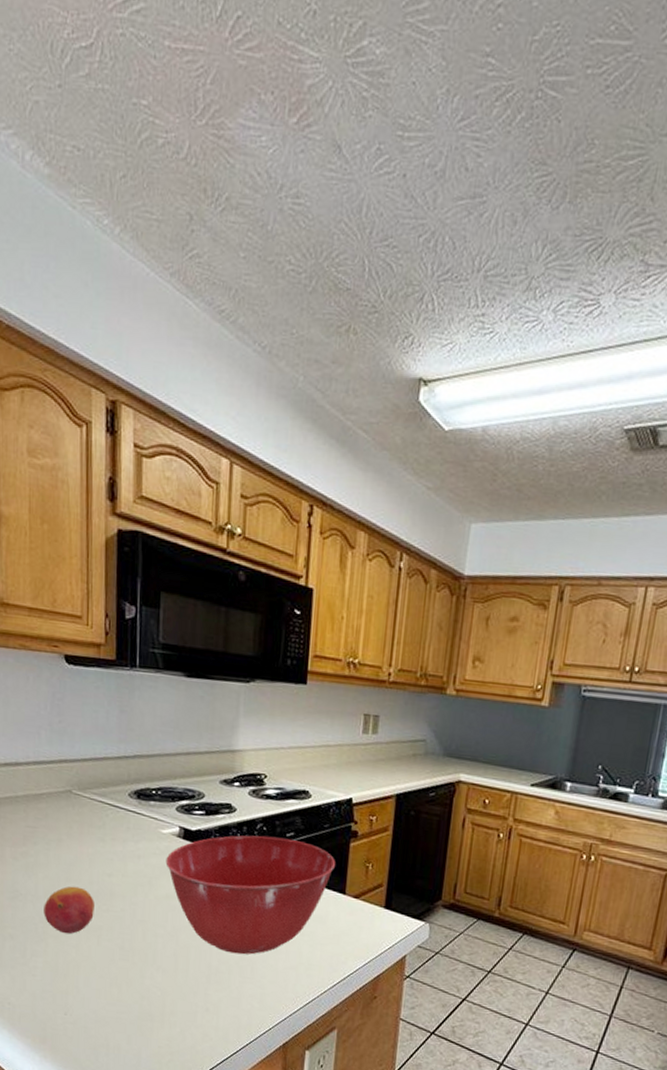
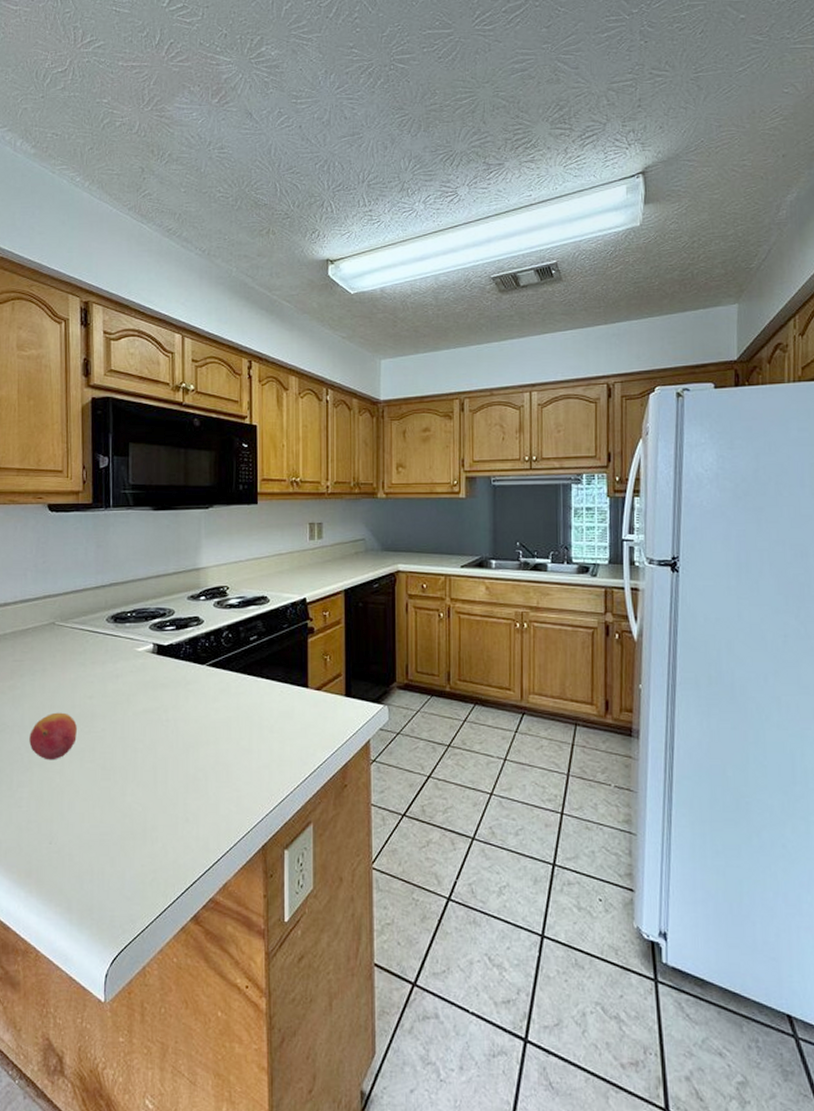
mixing bowl: present [165,835,335,955] -> none [142,642,296,759]

